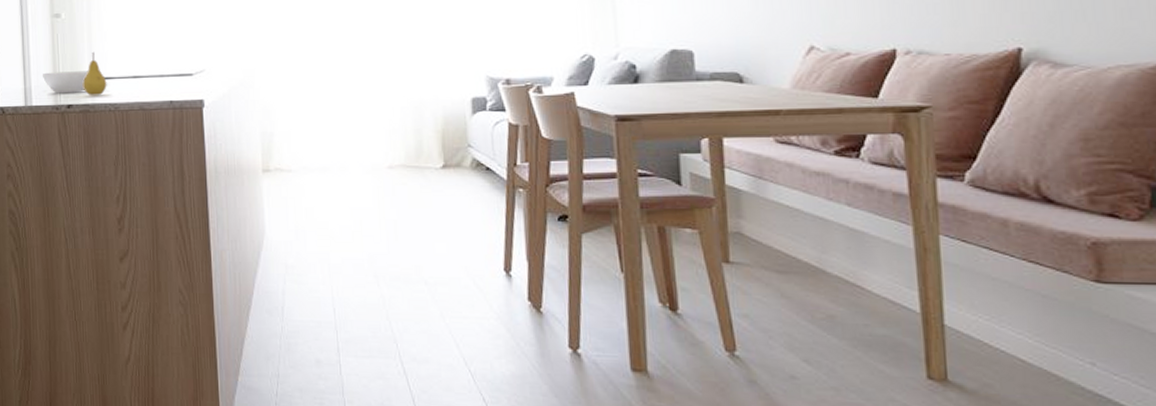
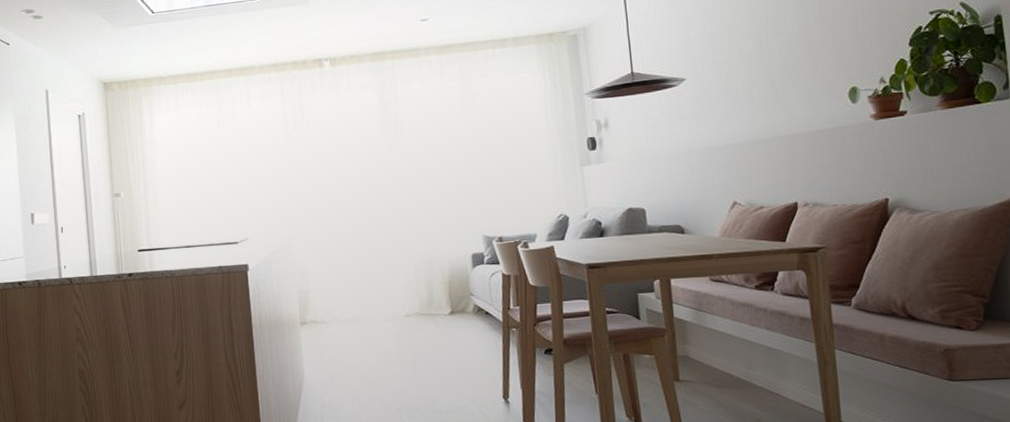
soup bowl: present [43,71,89,94] -> none [106,243,147,264]
fruit: present [82,51,107,96] -> none [141,225,163,265]

